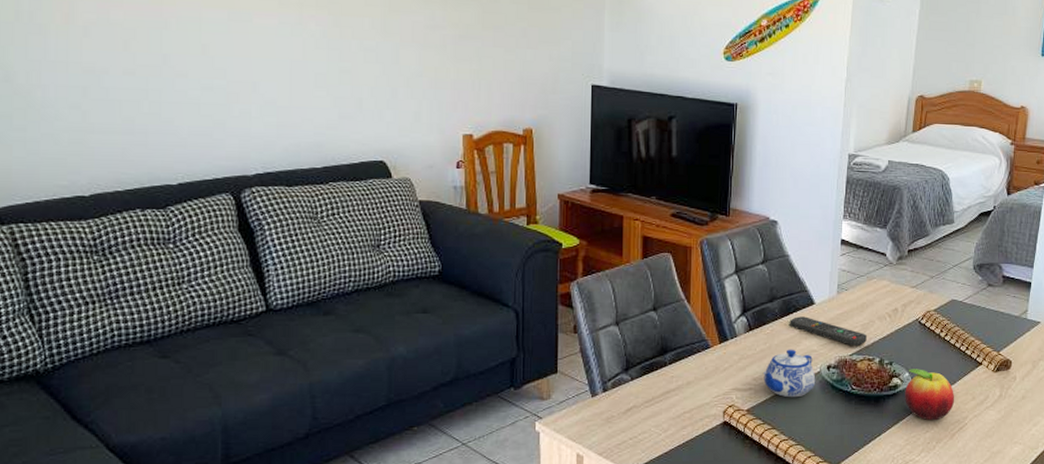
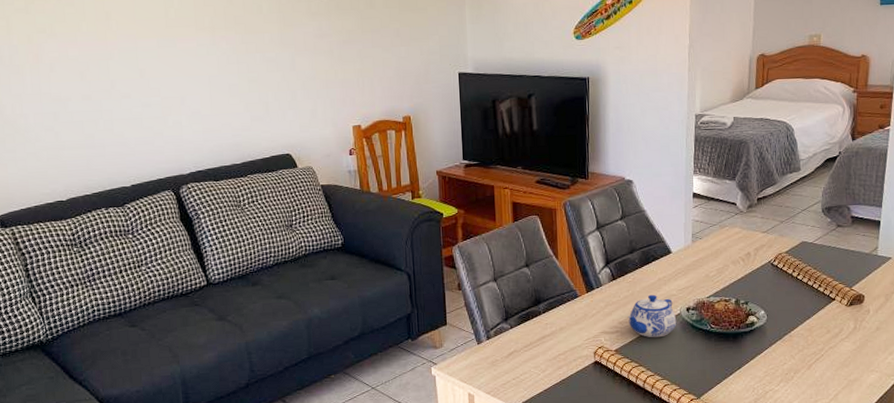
remote control: present [790,316,867,346] -> none [649,264,722,289]
fruit: present [905,369,955,421] -> none [761,306,810,354]

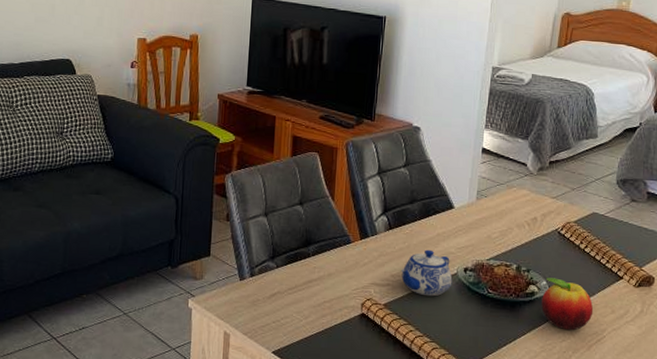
fruit: none [761,306,810,354] -> present [541,277,594,331]

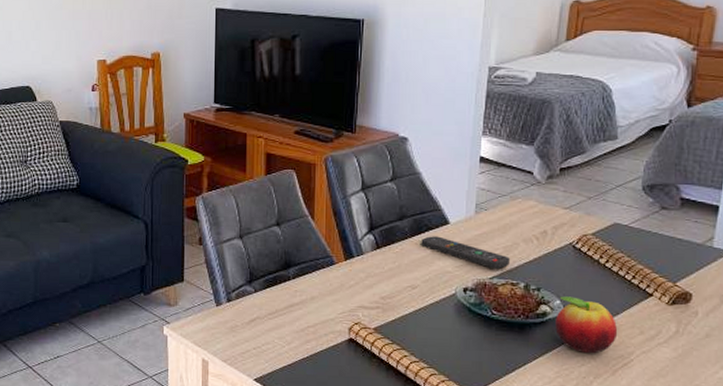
teapot: present [400,249,453,297] -> none [391,269,451,319]
remote control: none [429,219,505,251] -> present [421,236,510,269]

